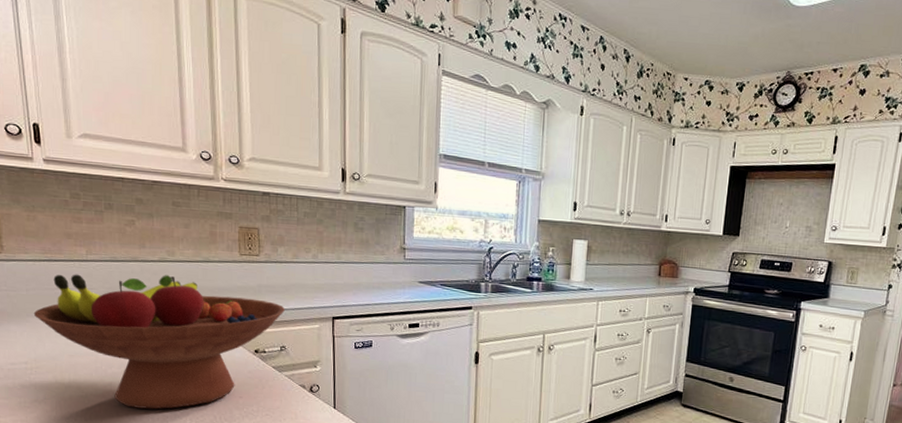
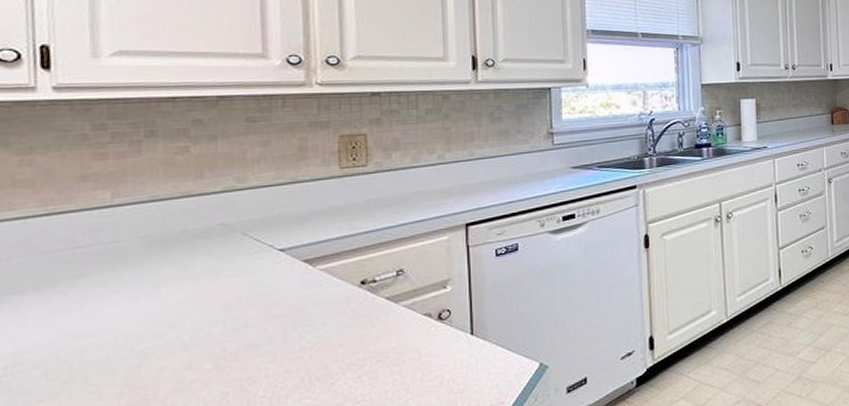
fruit bowl: present [33,274,285,410] -> none [16,207,402,393]

